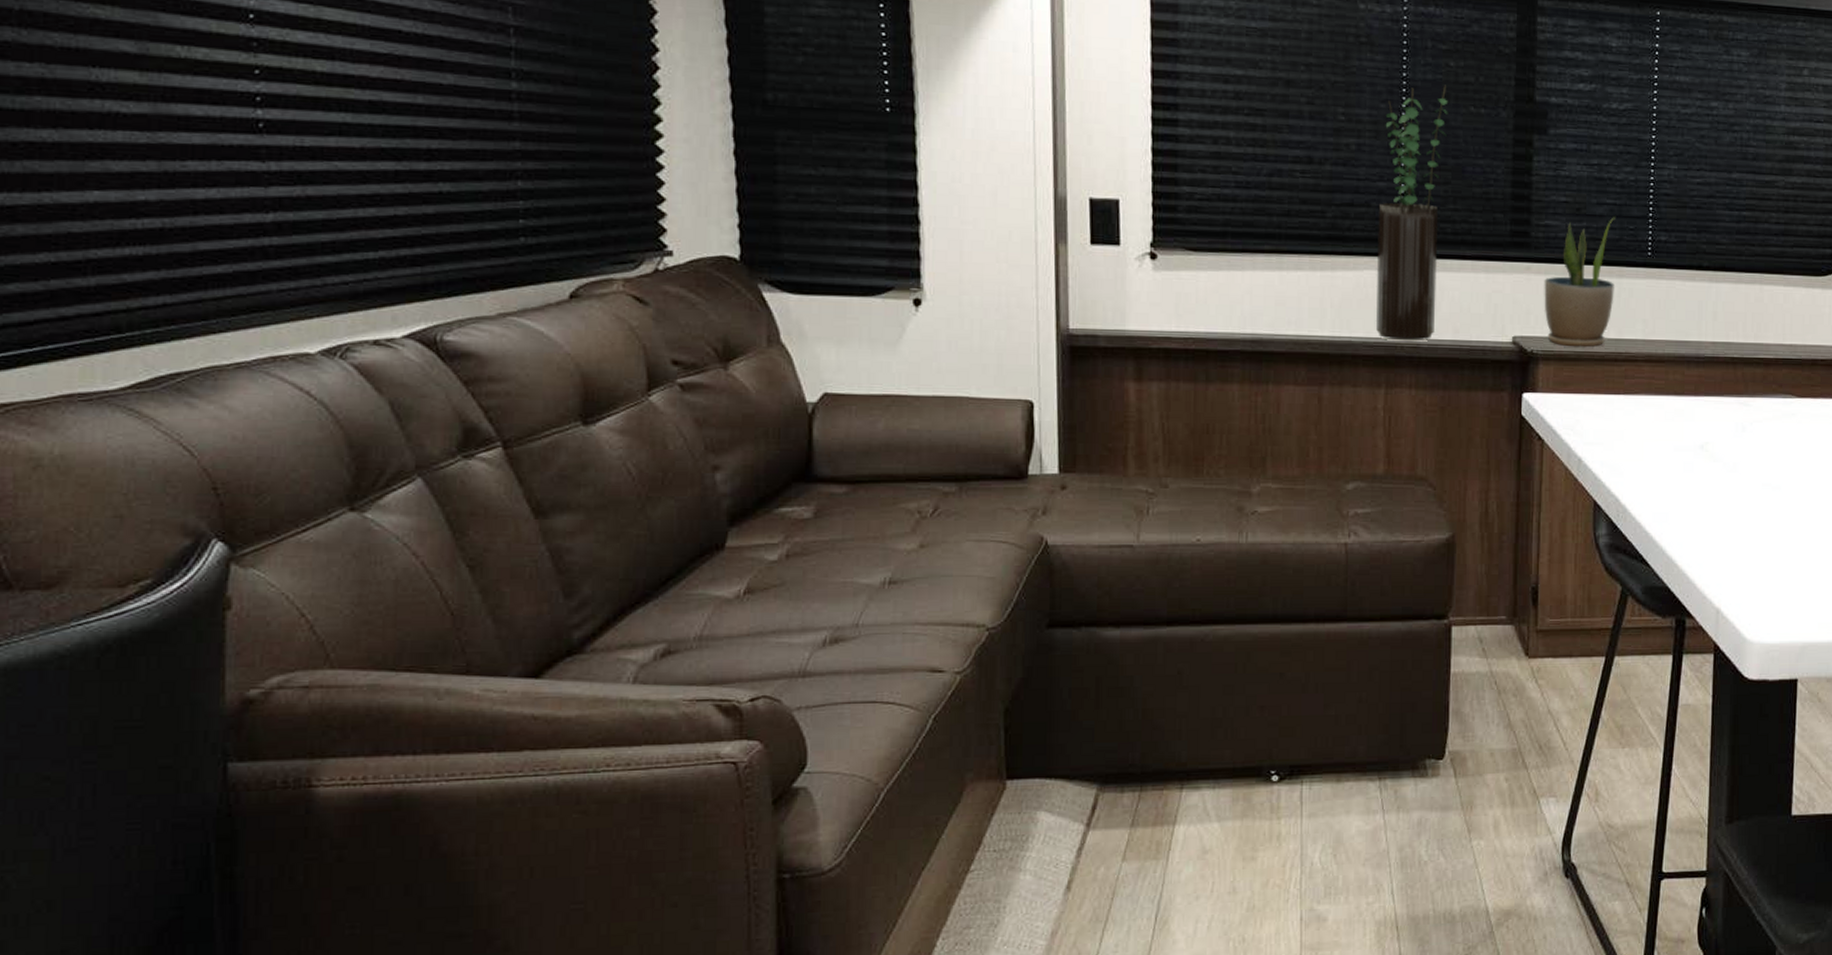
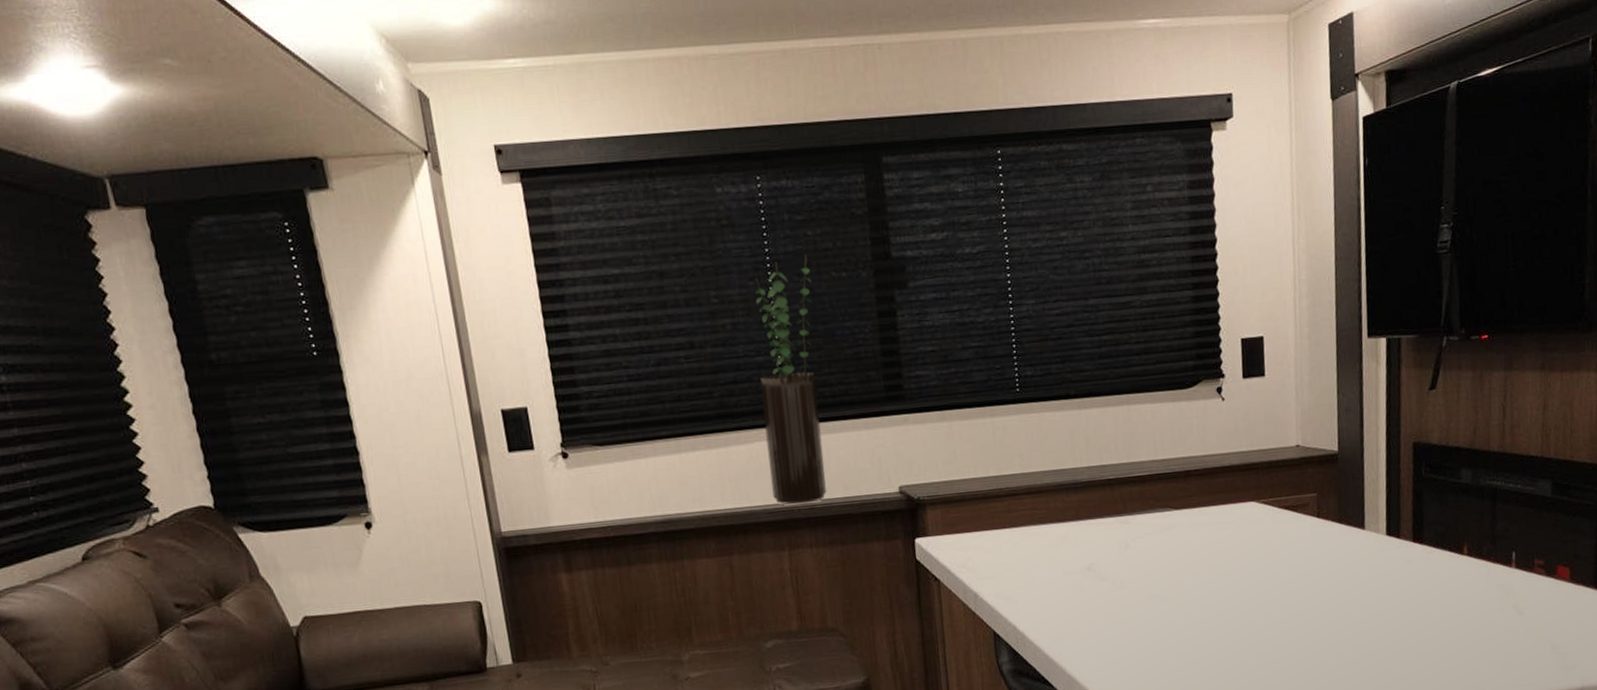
potted plant: present [1544,217,1615,348] -> none [921,359,989,490]

